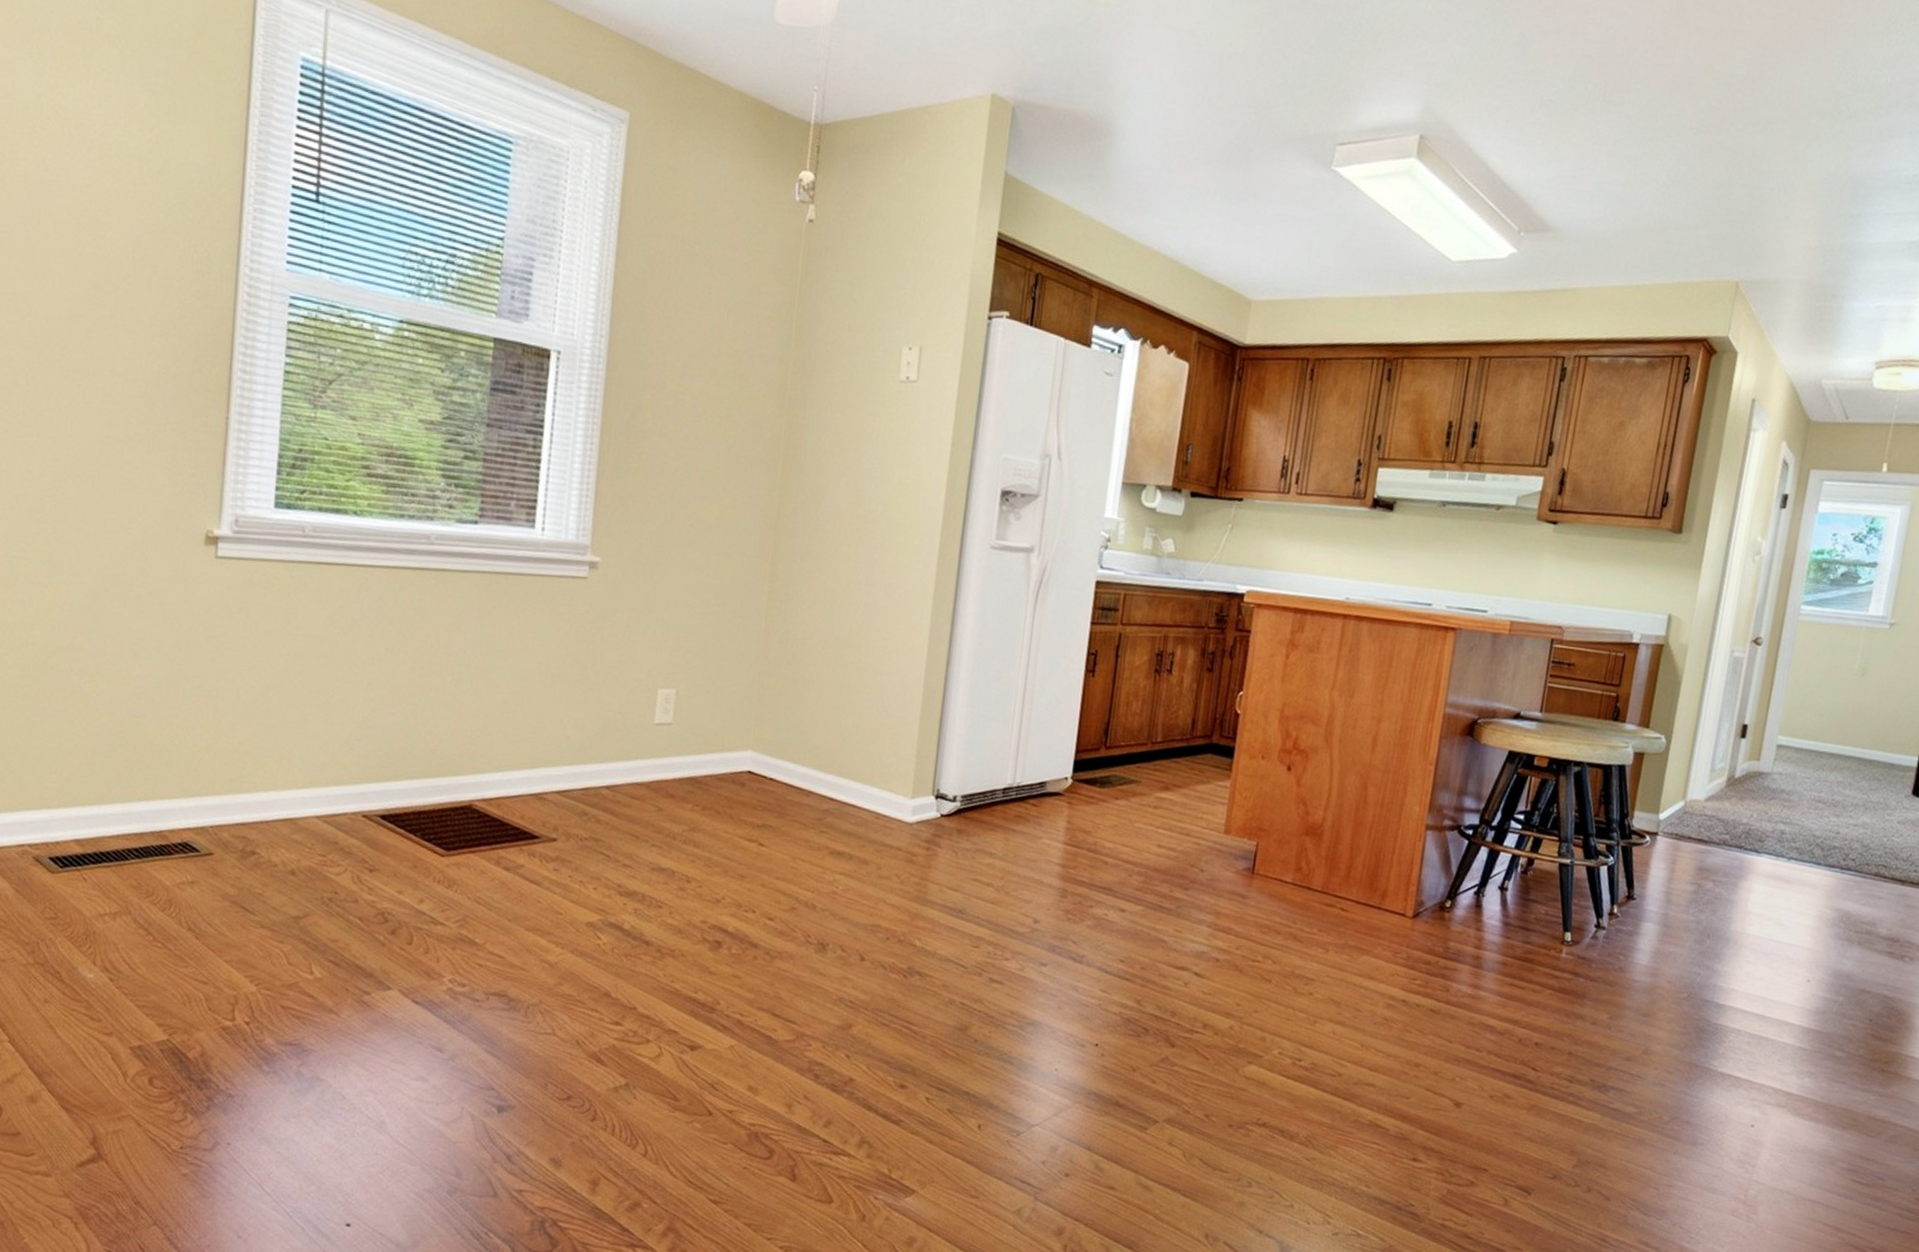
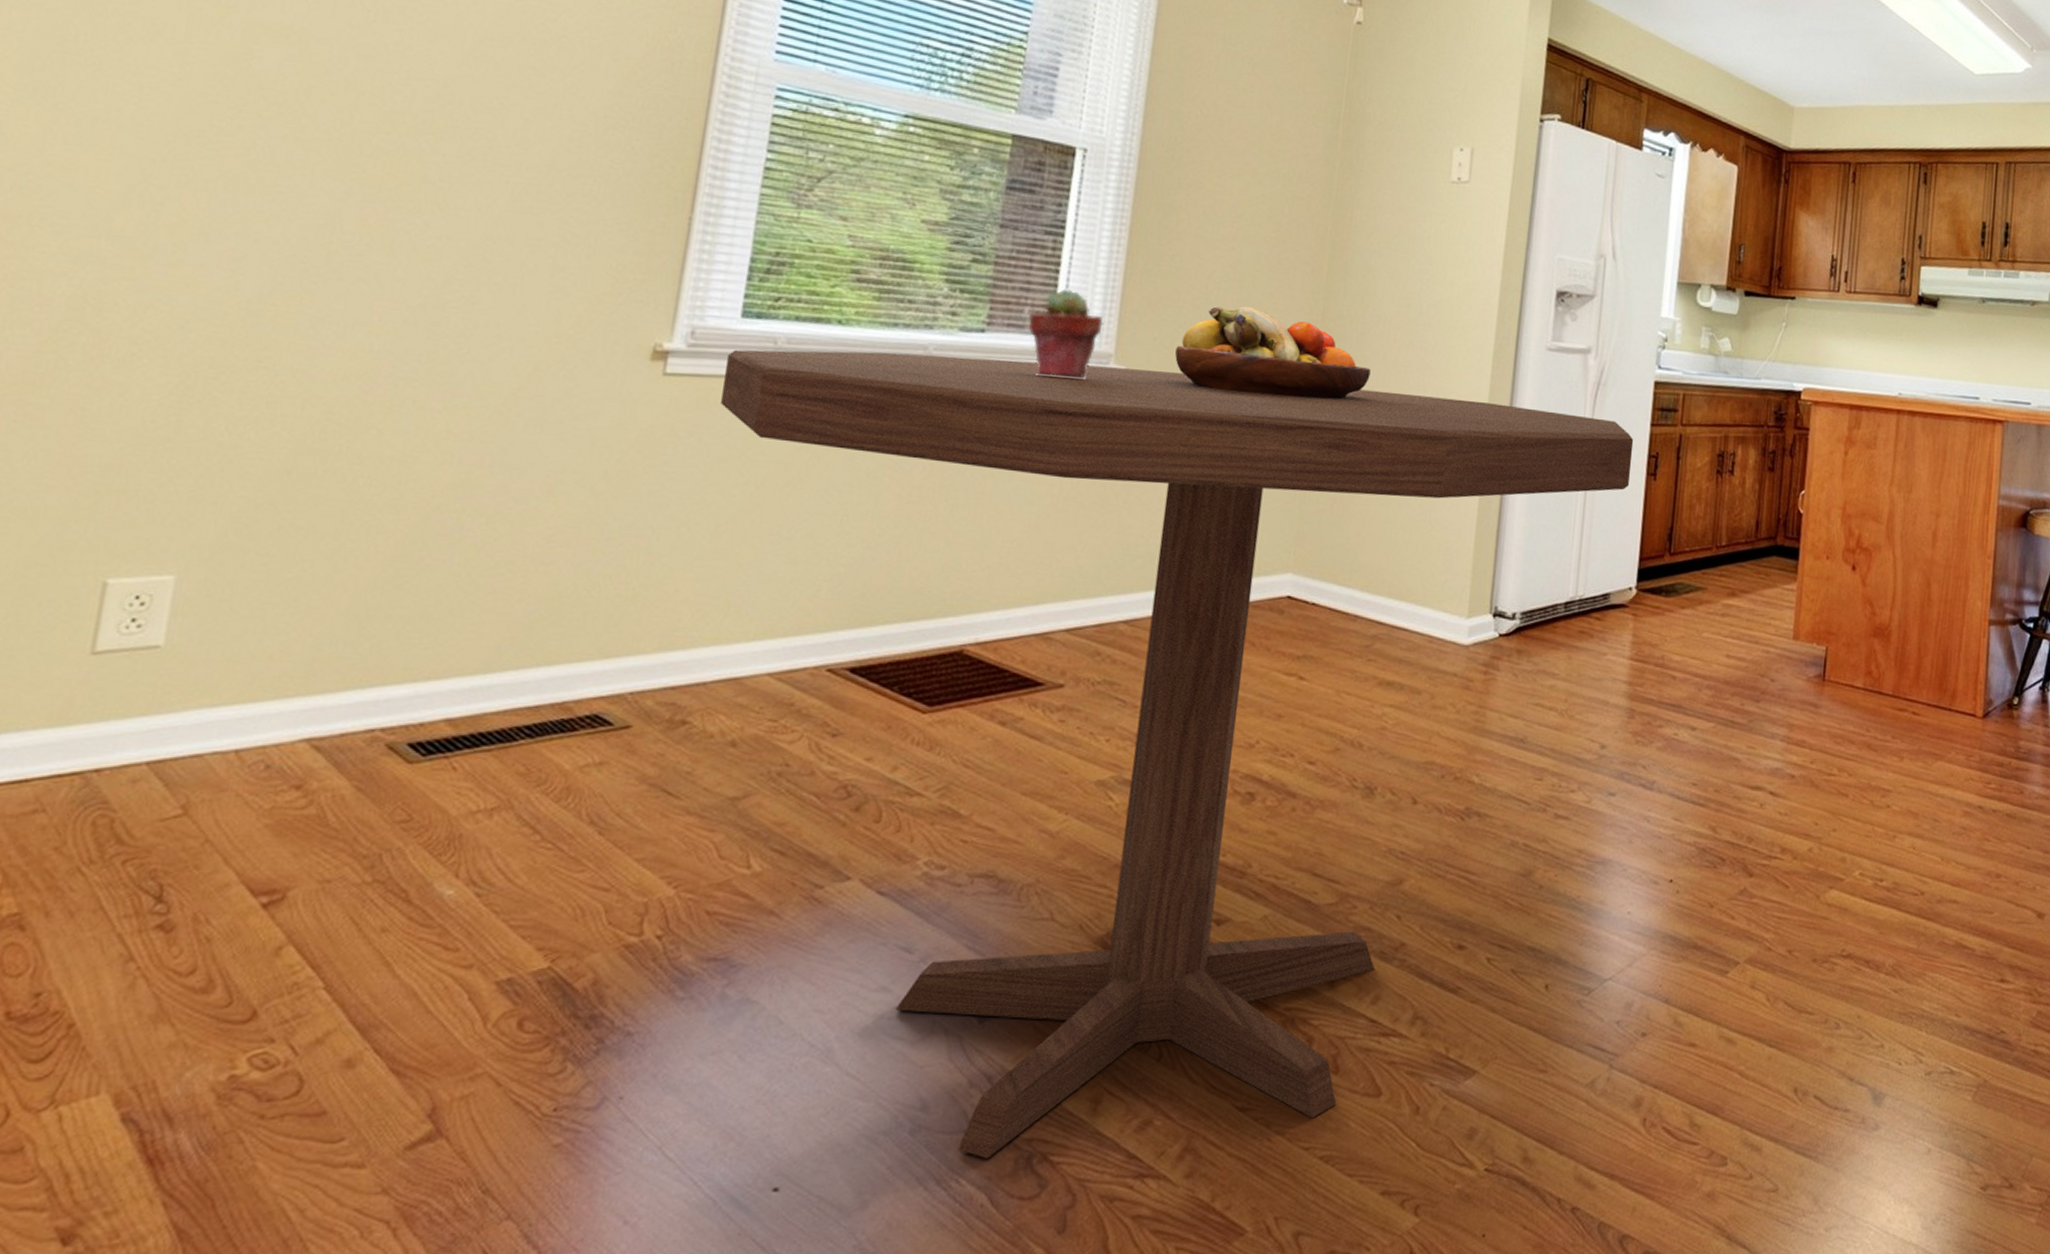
dining table: none [263,536,1074,1219] -> present [721,349,1634,1158]
potted succulent: none [515,484,580,569] -> present [1028,289,1103,379]
fruit bowl: none [644,502,823,592] -> present [1175,306,1371,400]

